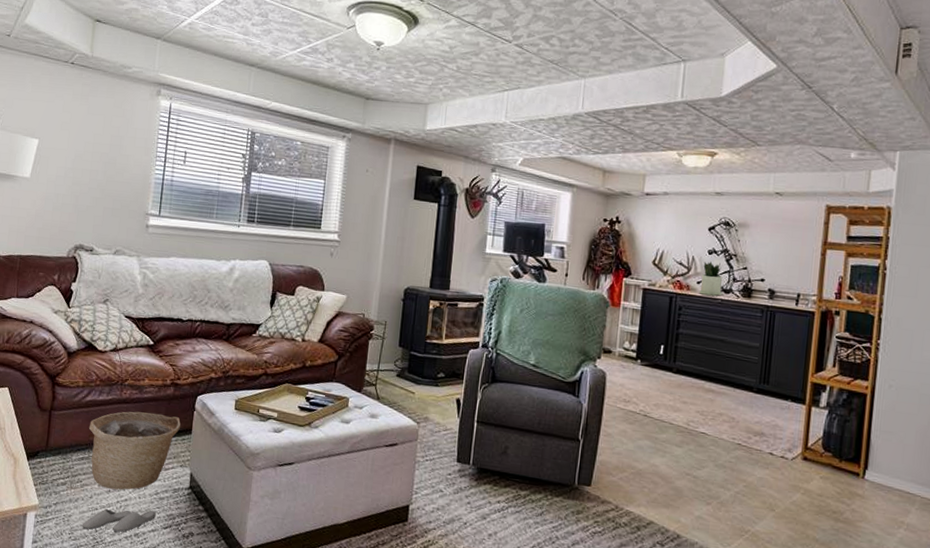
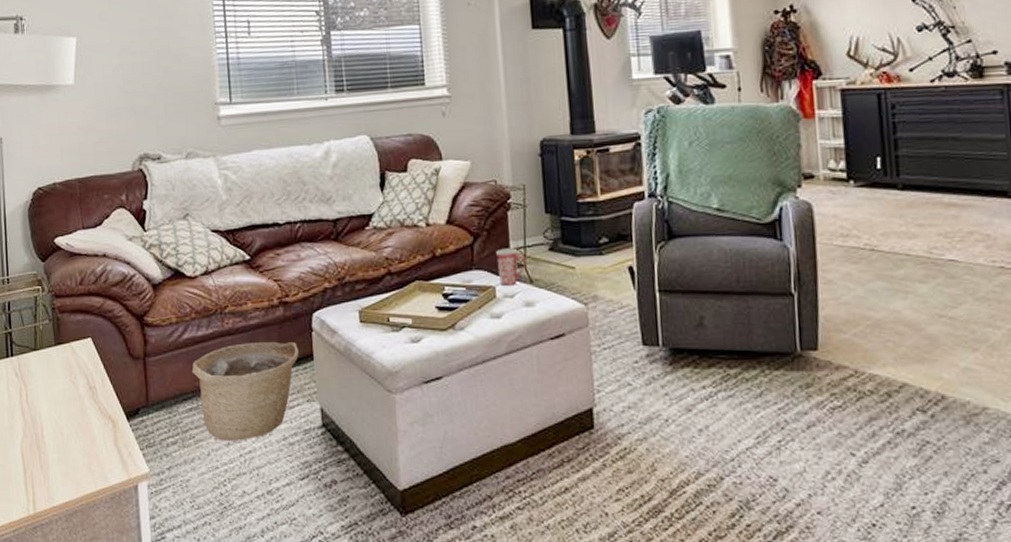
slippers: present [82,509,156,532] -> none [203,459,288,493]
mug: none [353,369,377,399] -> present [496,248,526,285]
planter: present [698,261,723,297] -> none [913,39,946,85]

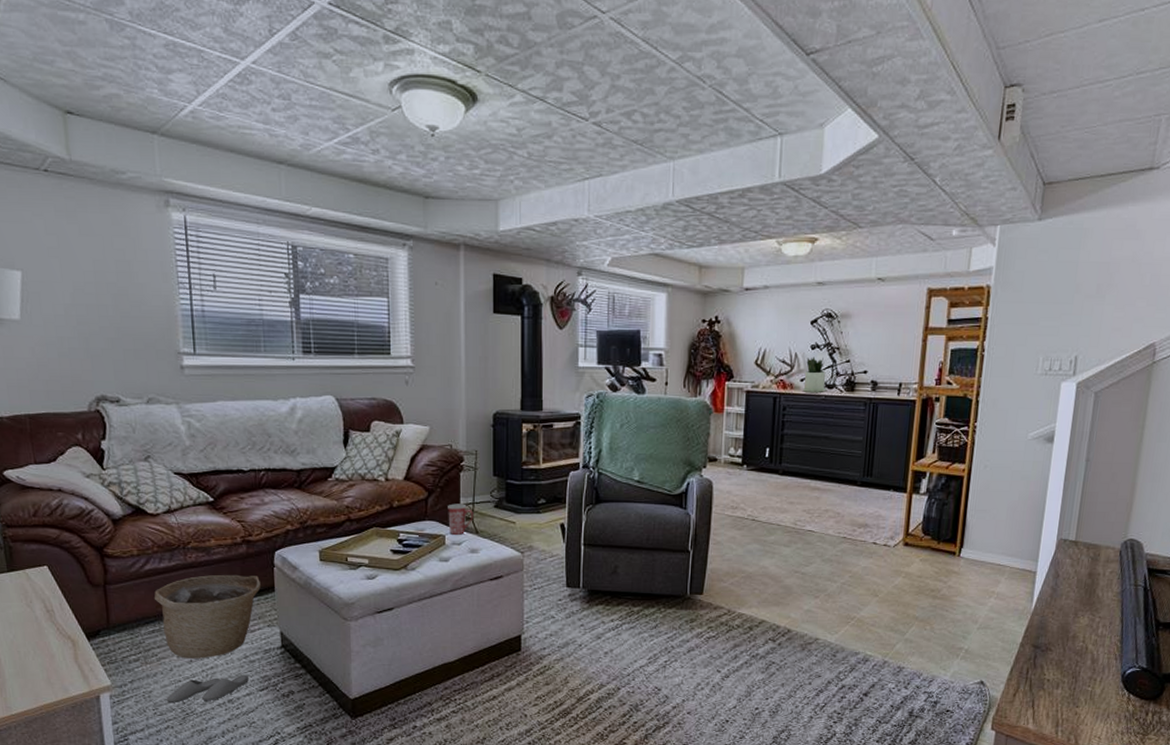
slippers: none [203,459,288,493] -> present [166,674,249,702]
planter: none [913,39,946,85] -> present [802,357,827,394]

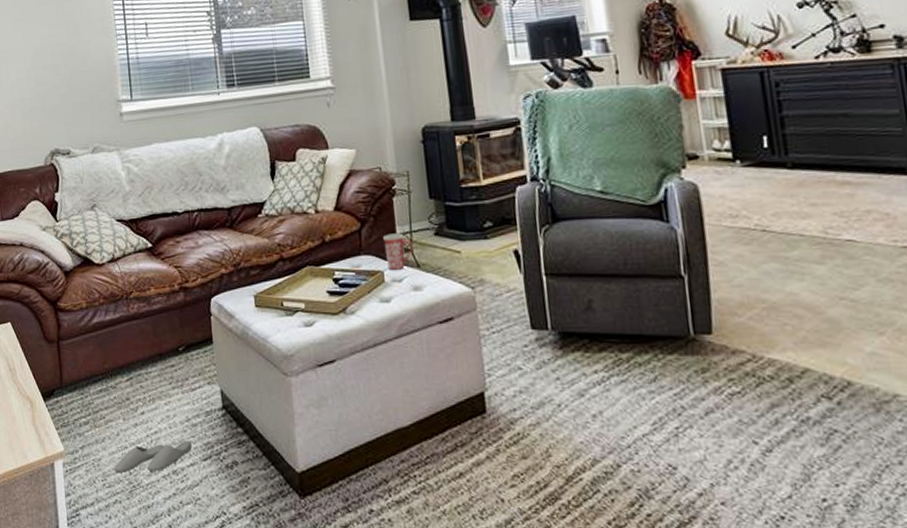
basket: present [154,574,261,659] -> none [101,325,199,422]
planter: present [802,357,827,394] -> none [794,15,831,62]

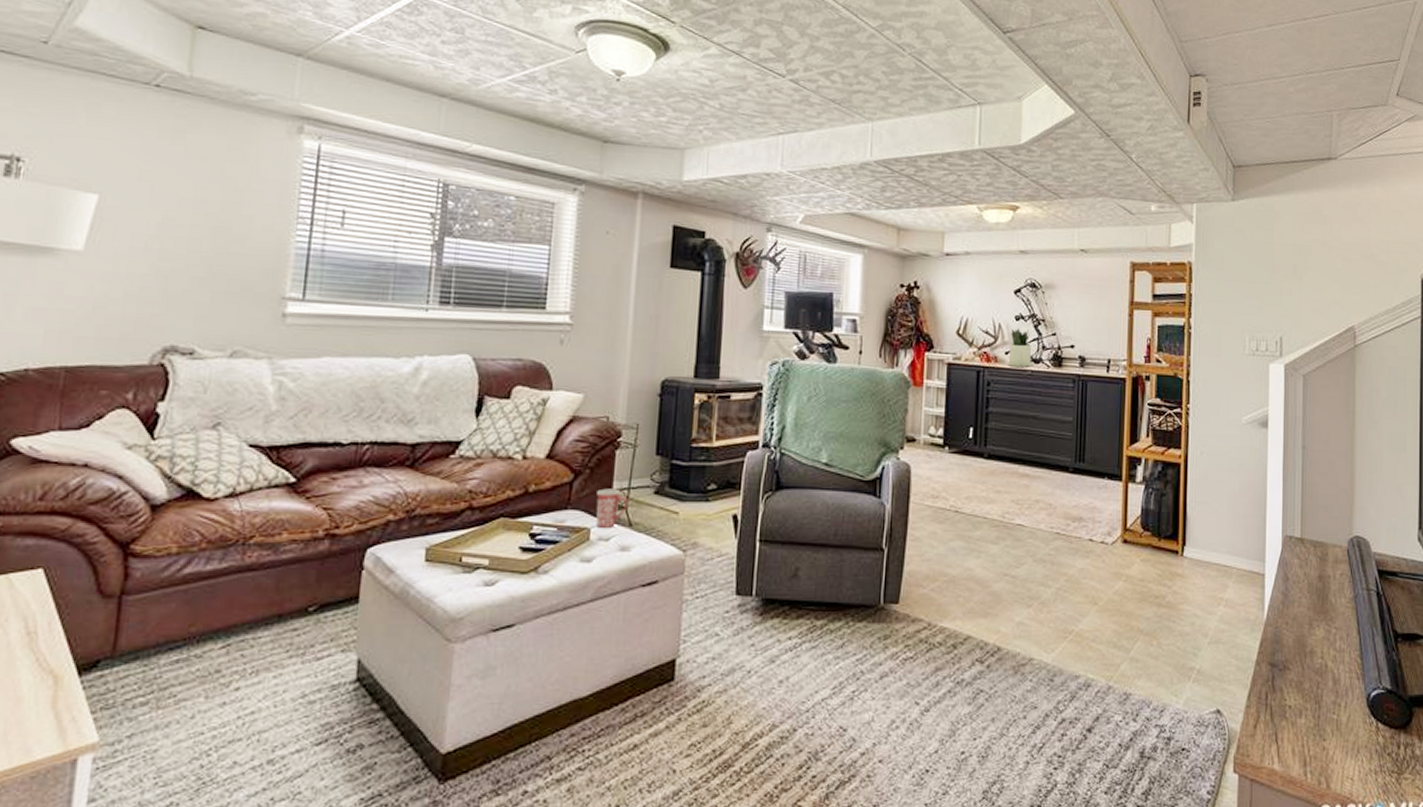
slippers: present [114,440,192,473] -> none [176,721,303,766]
planter: none [794,15,831,62] -> present [1007,328,1033,368]

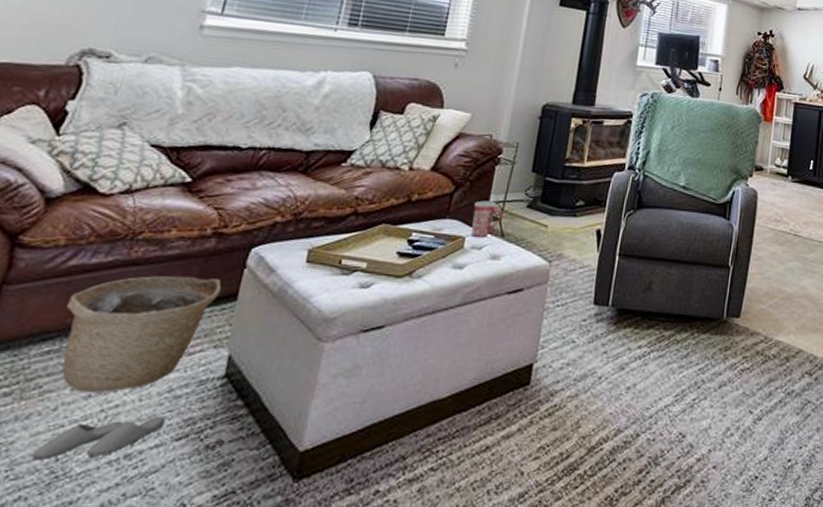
slippers: none [176,721,303,766] -> present [31,416,166,459]
basket: none [187,580,341,700] -> present [61,275,222,393]

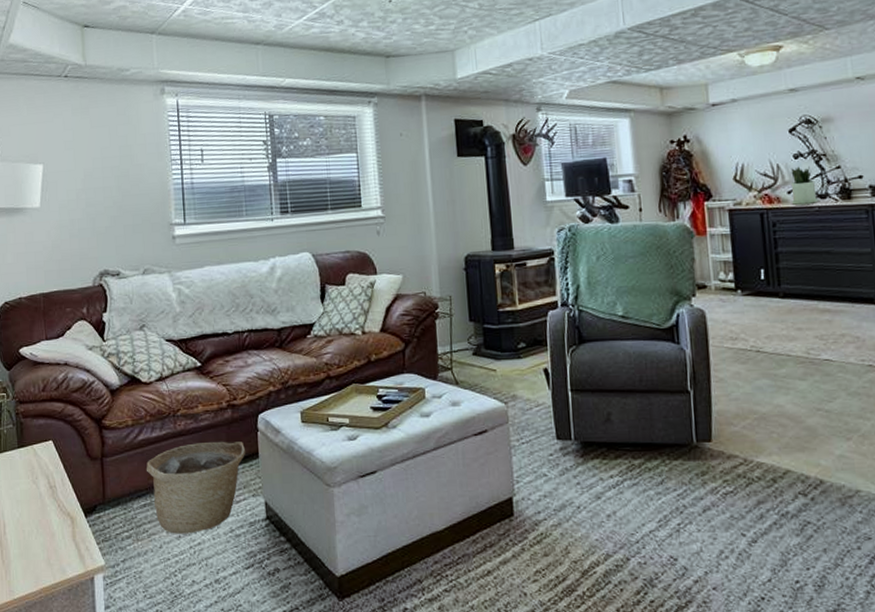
slippers: present [31,416,166,459] -> none [155,550,235,583]
mug: present [471,200,503,237] -> none [425,353,453,387]

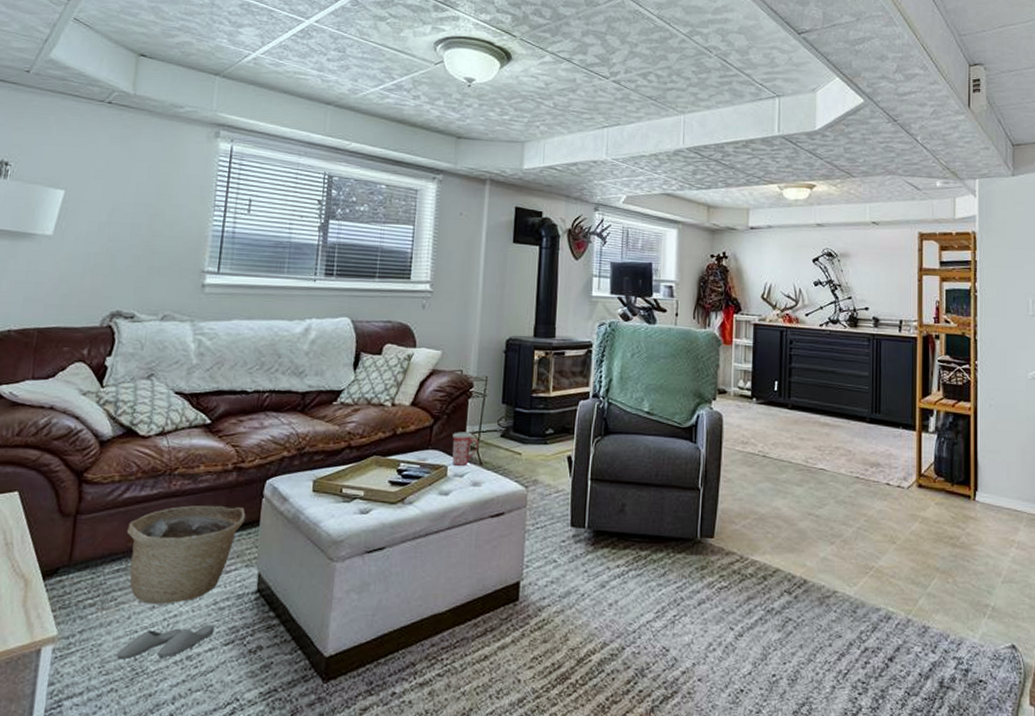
slippers: none [155,550,235,583] -> present [116,624,214,659]
mug: none [425,353,453,387] -> present [452,432,479,466]
planter: present [790,165,819,206] -> none [807,293,831,328]

